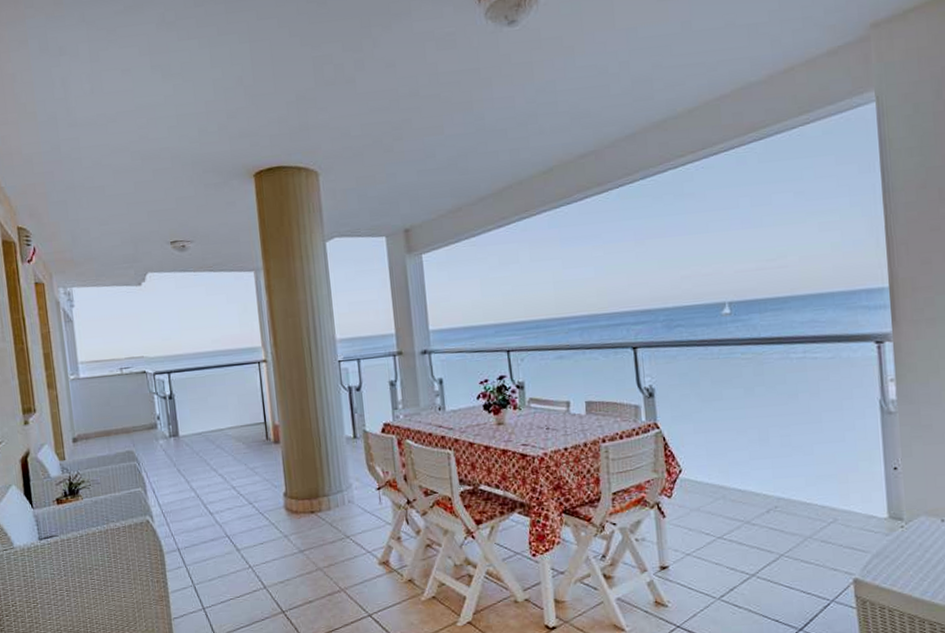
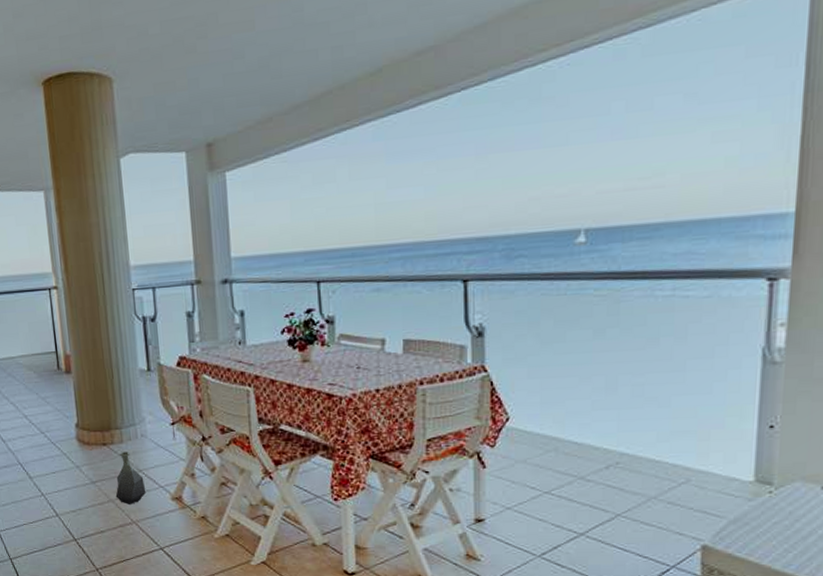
vase: none [323,518,354,572] -> present [115,452,146,504]

